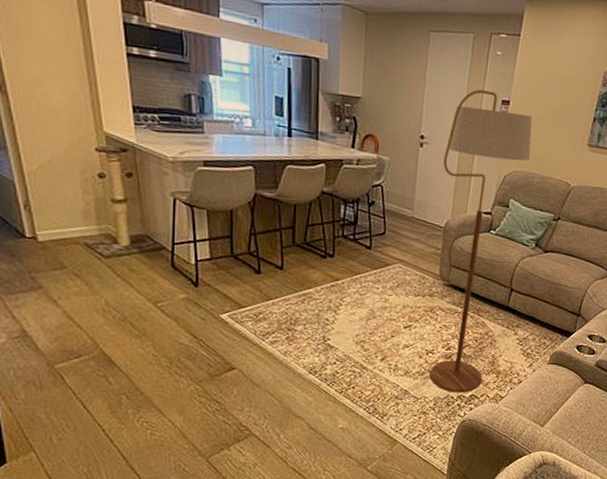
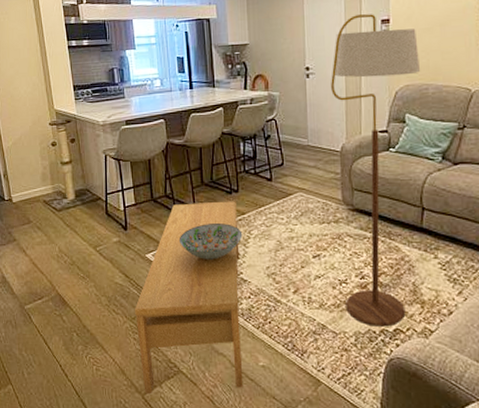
coffee table: none [203,263,330,457] -> present [135,201,244,395]
decorative bowl: none [261,287,334,324] -> present [179,223,243,260]

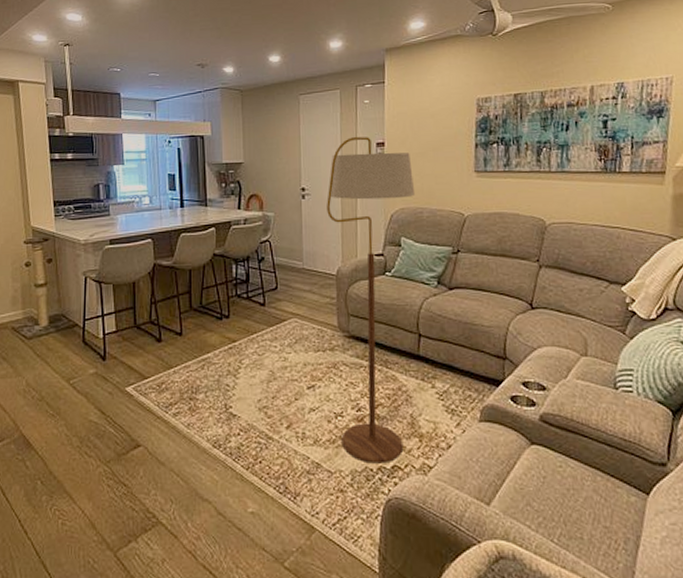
coffee table: present [135,201,244,395] -> none [110,327,230,551]
decorative bowl: present [179,223,243,260] -> none [163,352,233,392]

